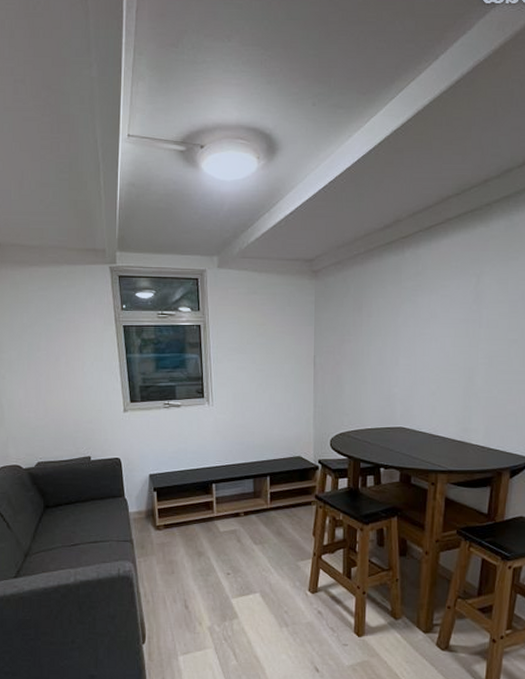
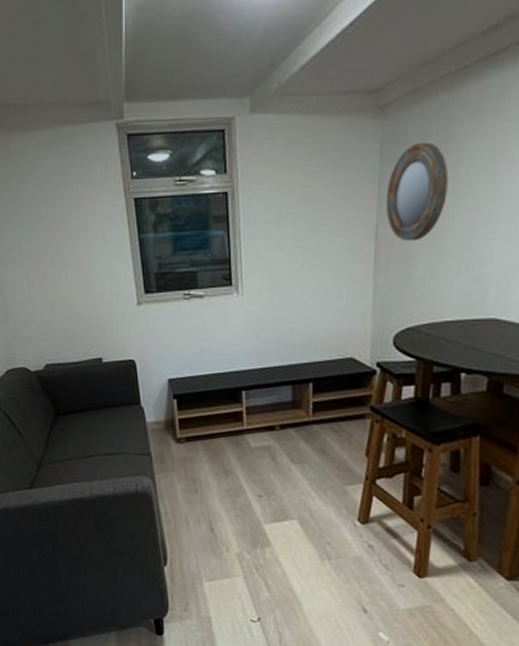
home mirror: none [320,299,364,369] -> present [385,143,449,242]

